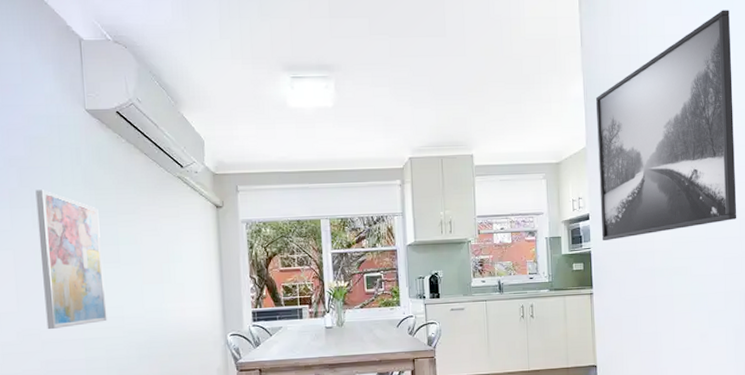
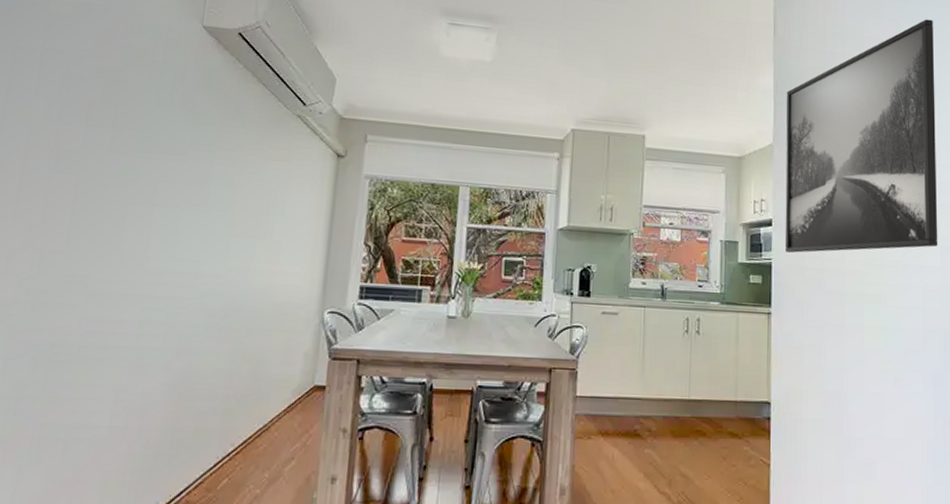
wall art: present [35,190,107,329] -> none [98,108,194,279]

